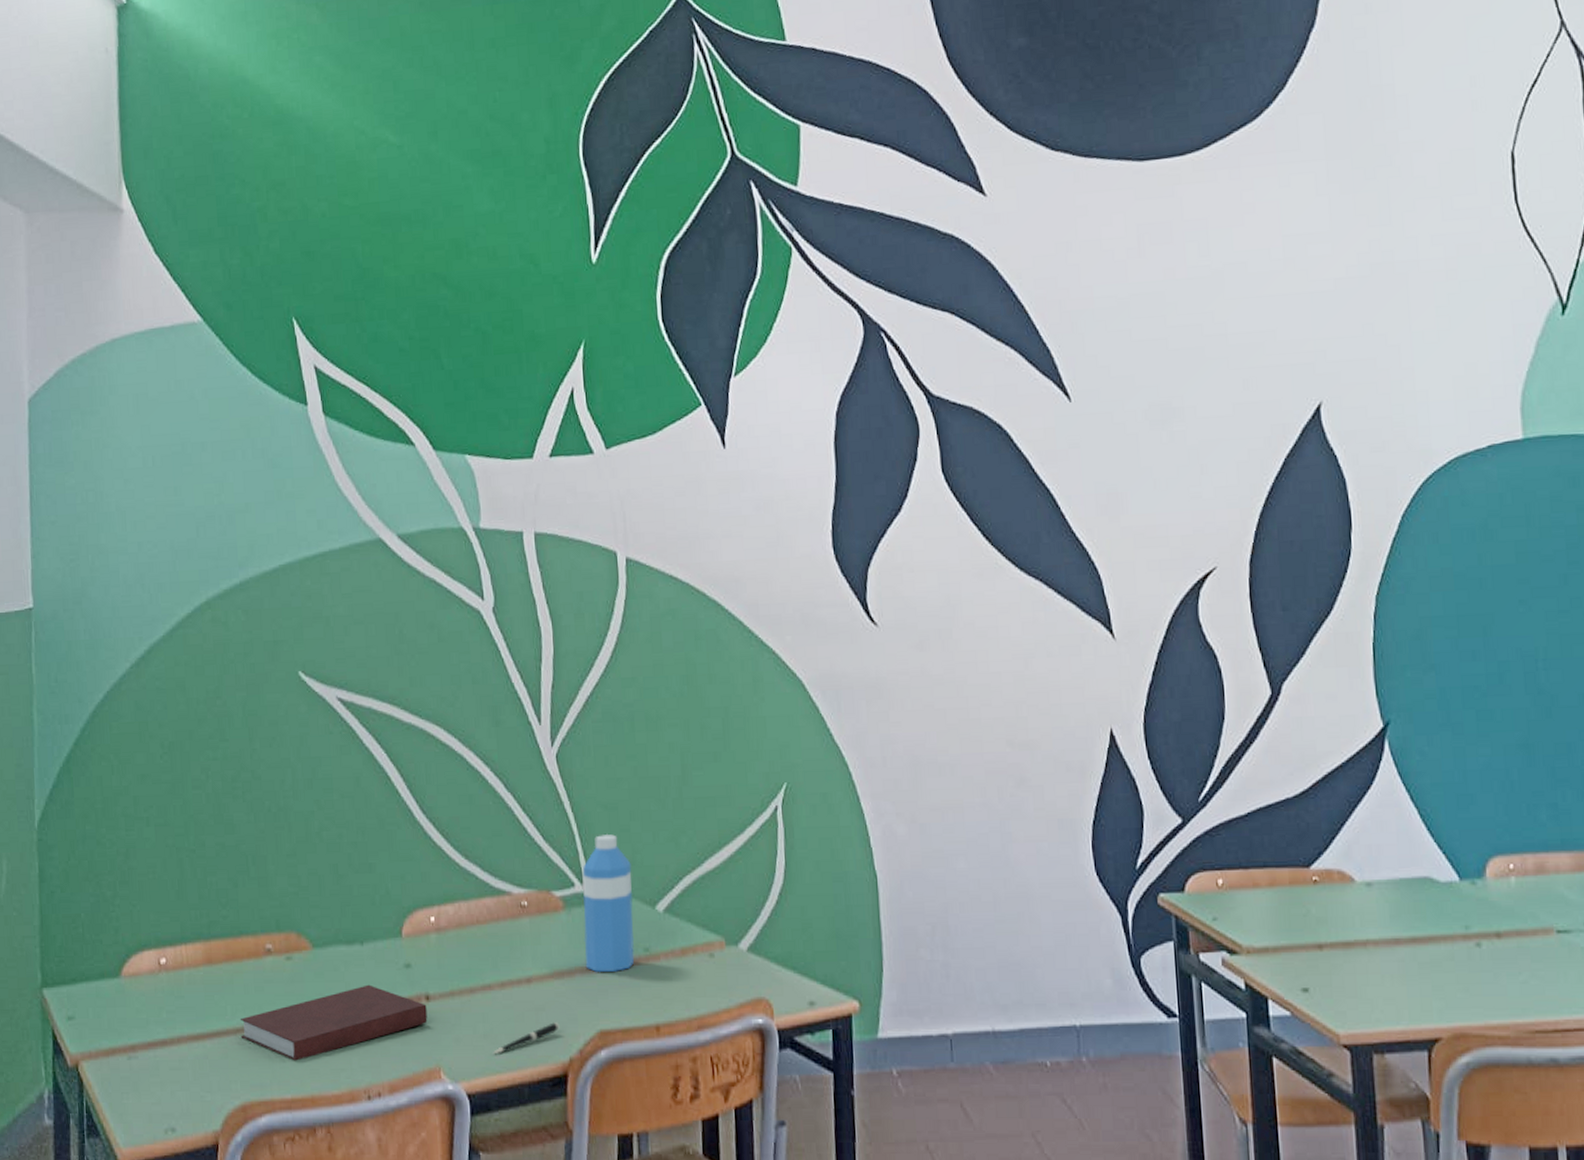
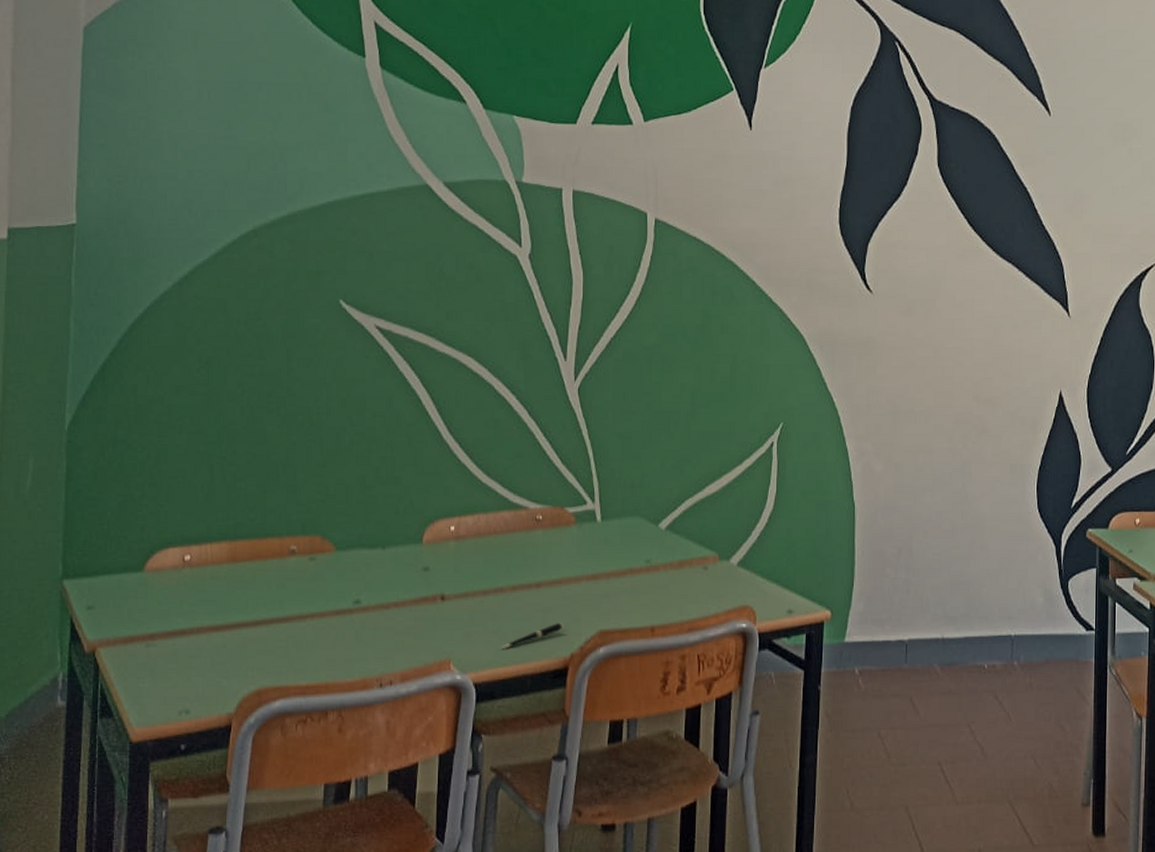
notebook: present [240,984,428,1061] -> none [260,585,441,651]
water bottle: present [582,833,635,973] -> none [591,459,640,581]

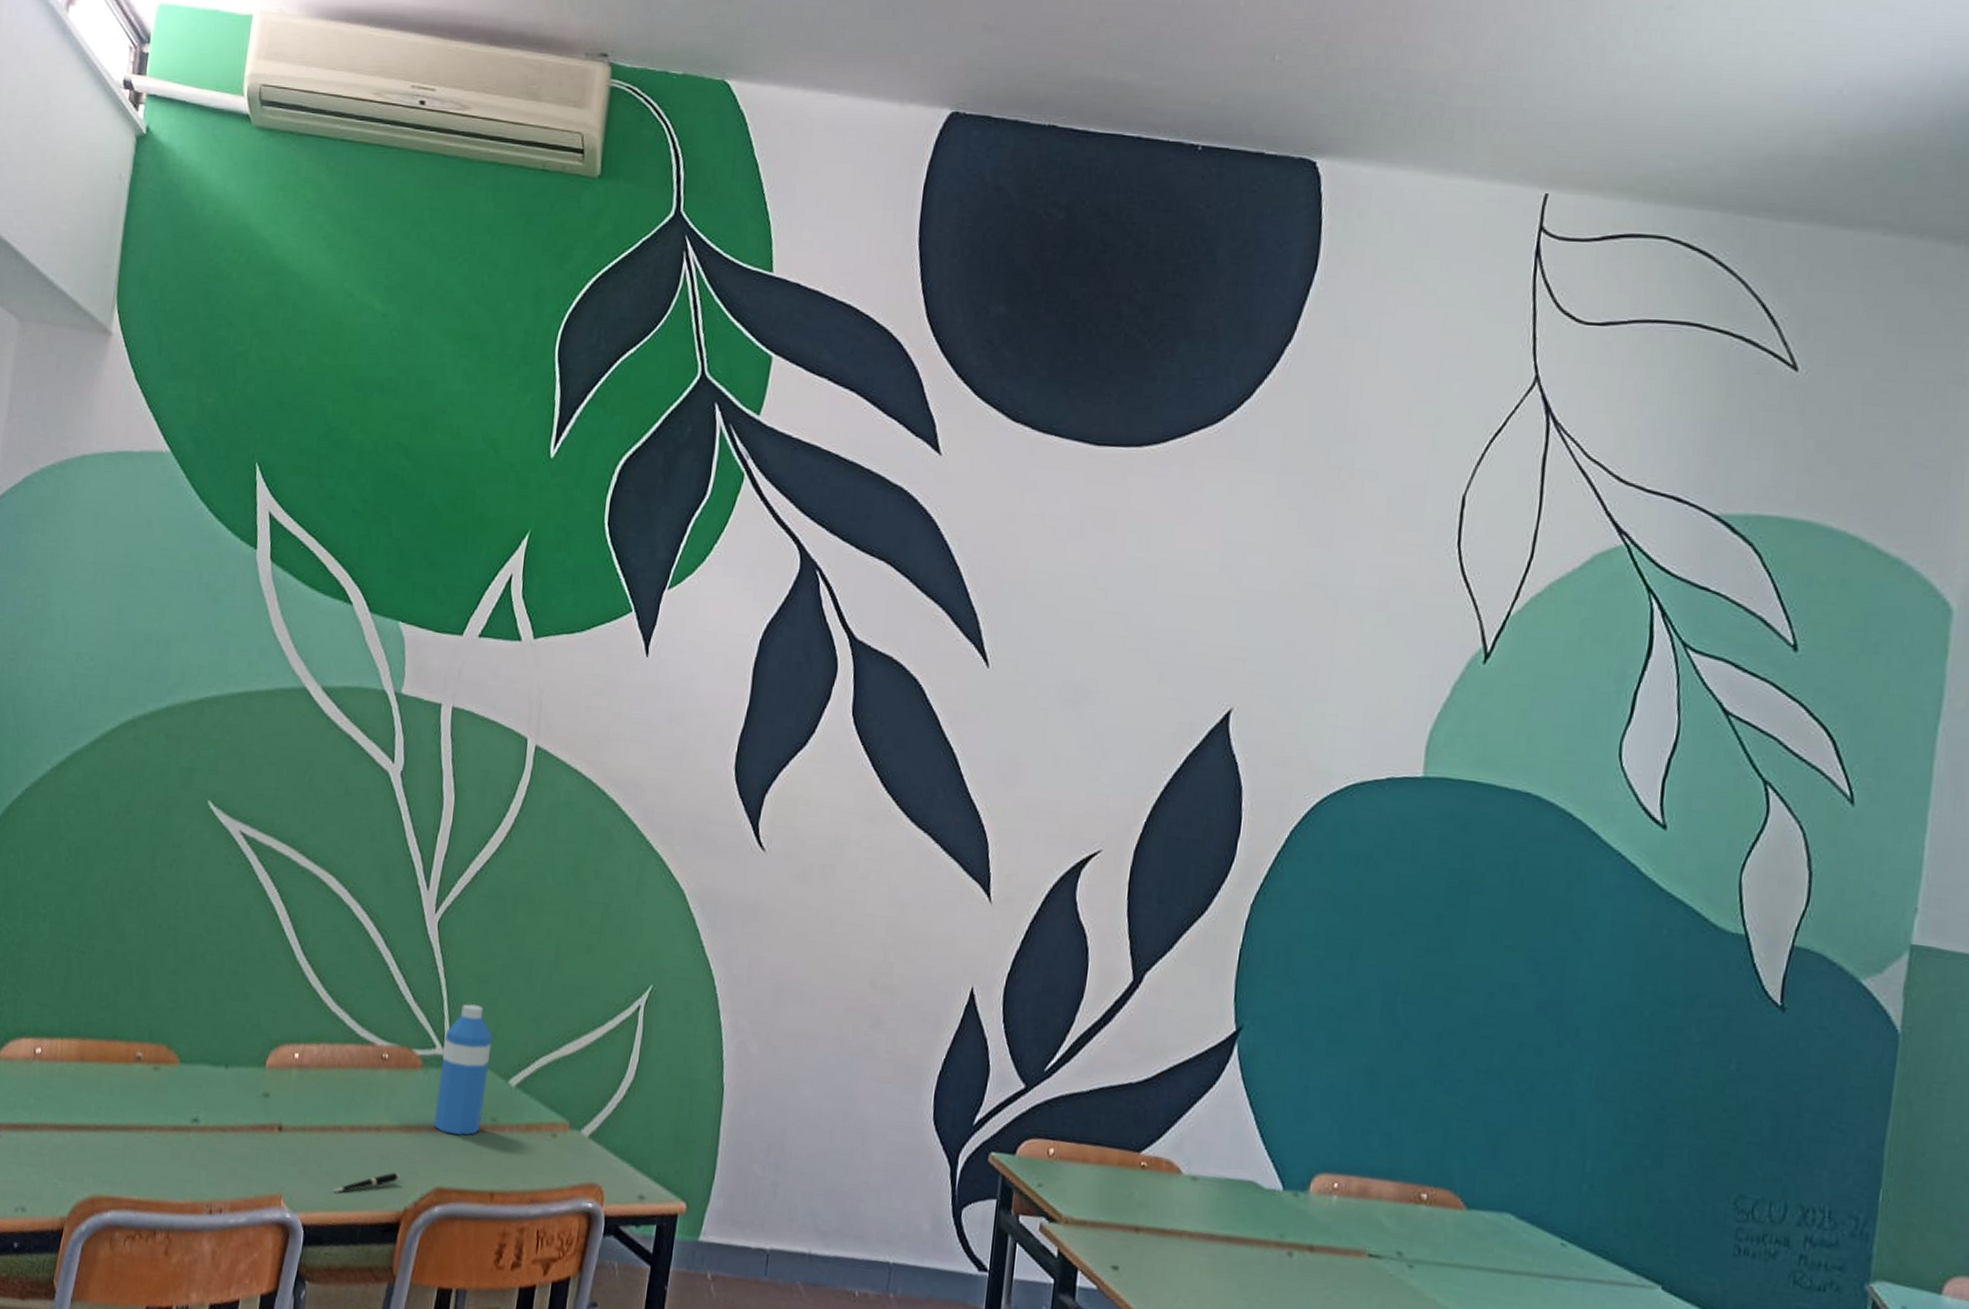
water bottle: none [591,459,640,581] -> present [433,1003,493,1135]

